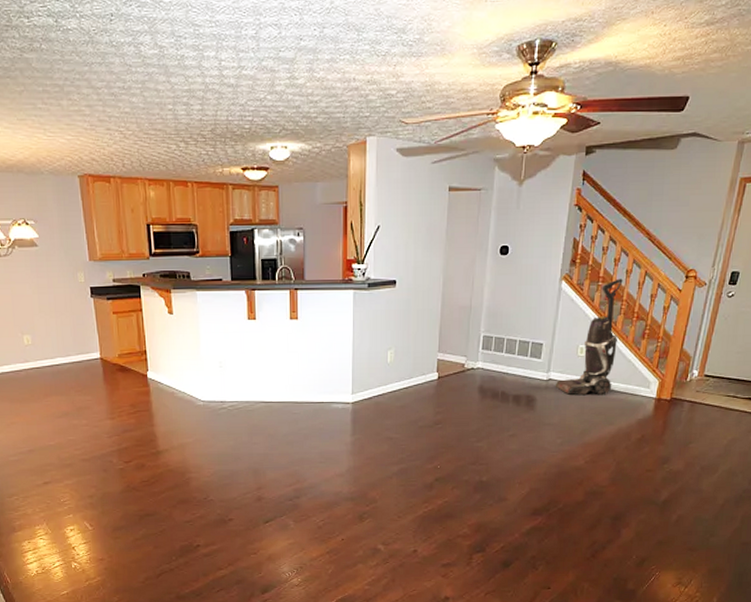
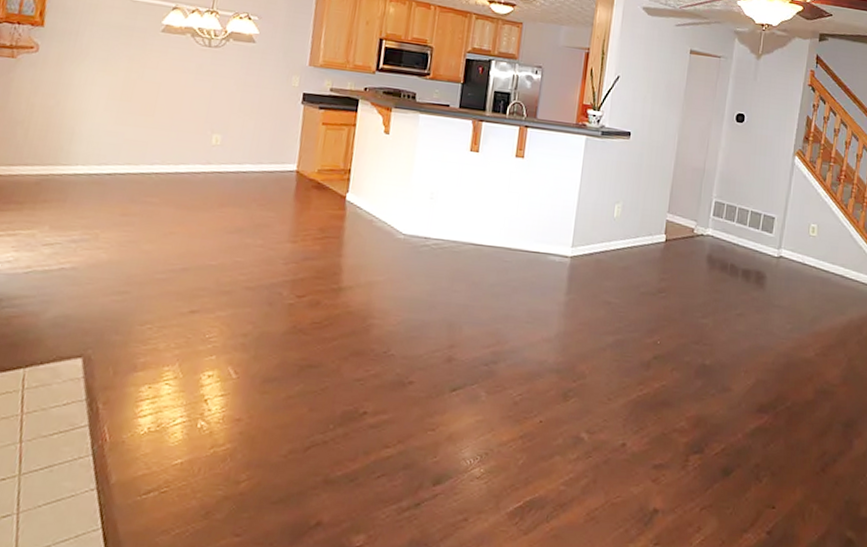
vacuum cleaner: present [555,278,623,395] -> none [785,161,854,280]

